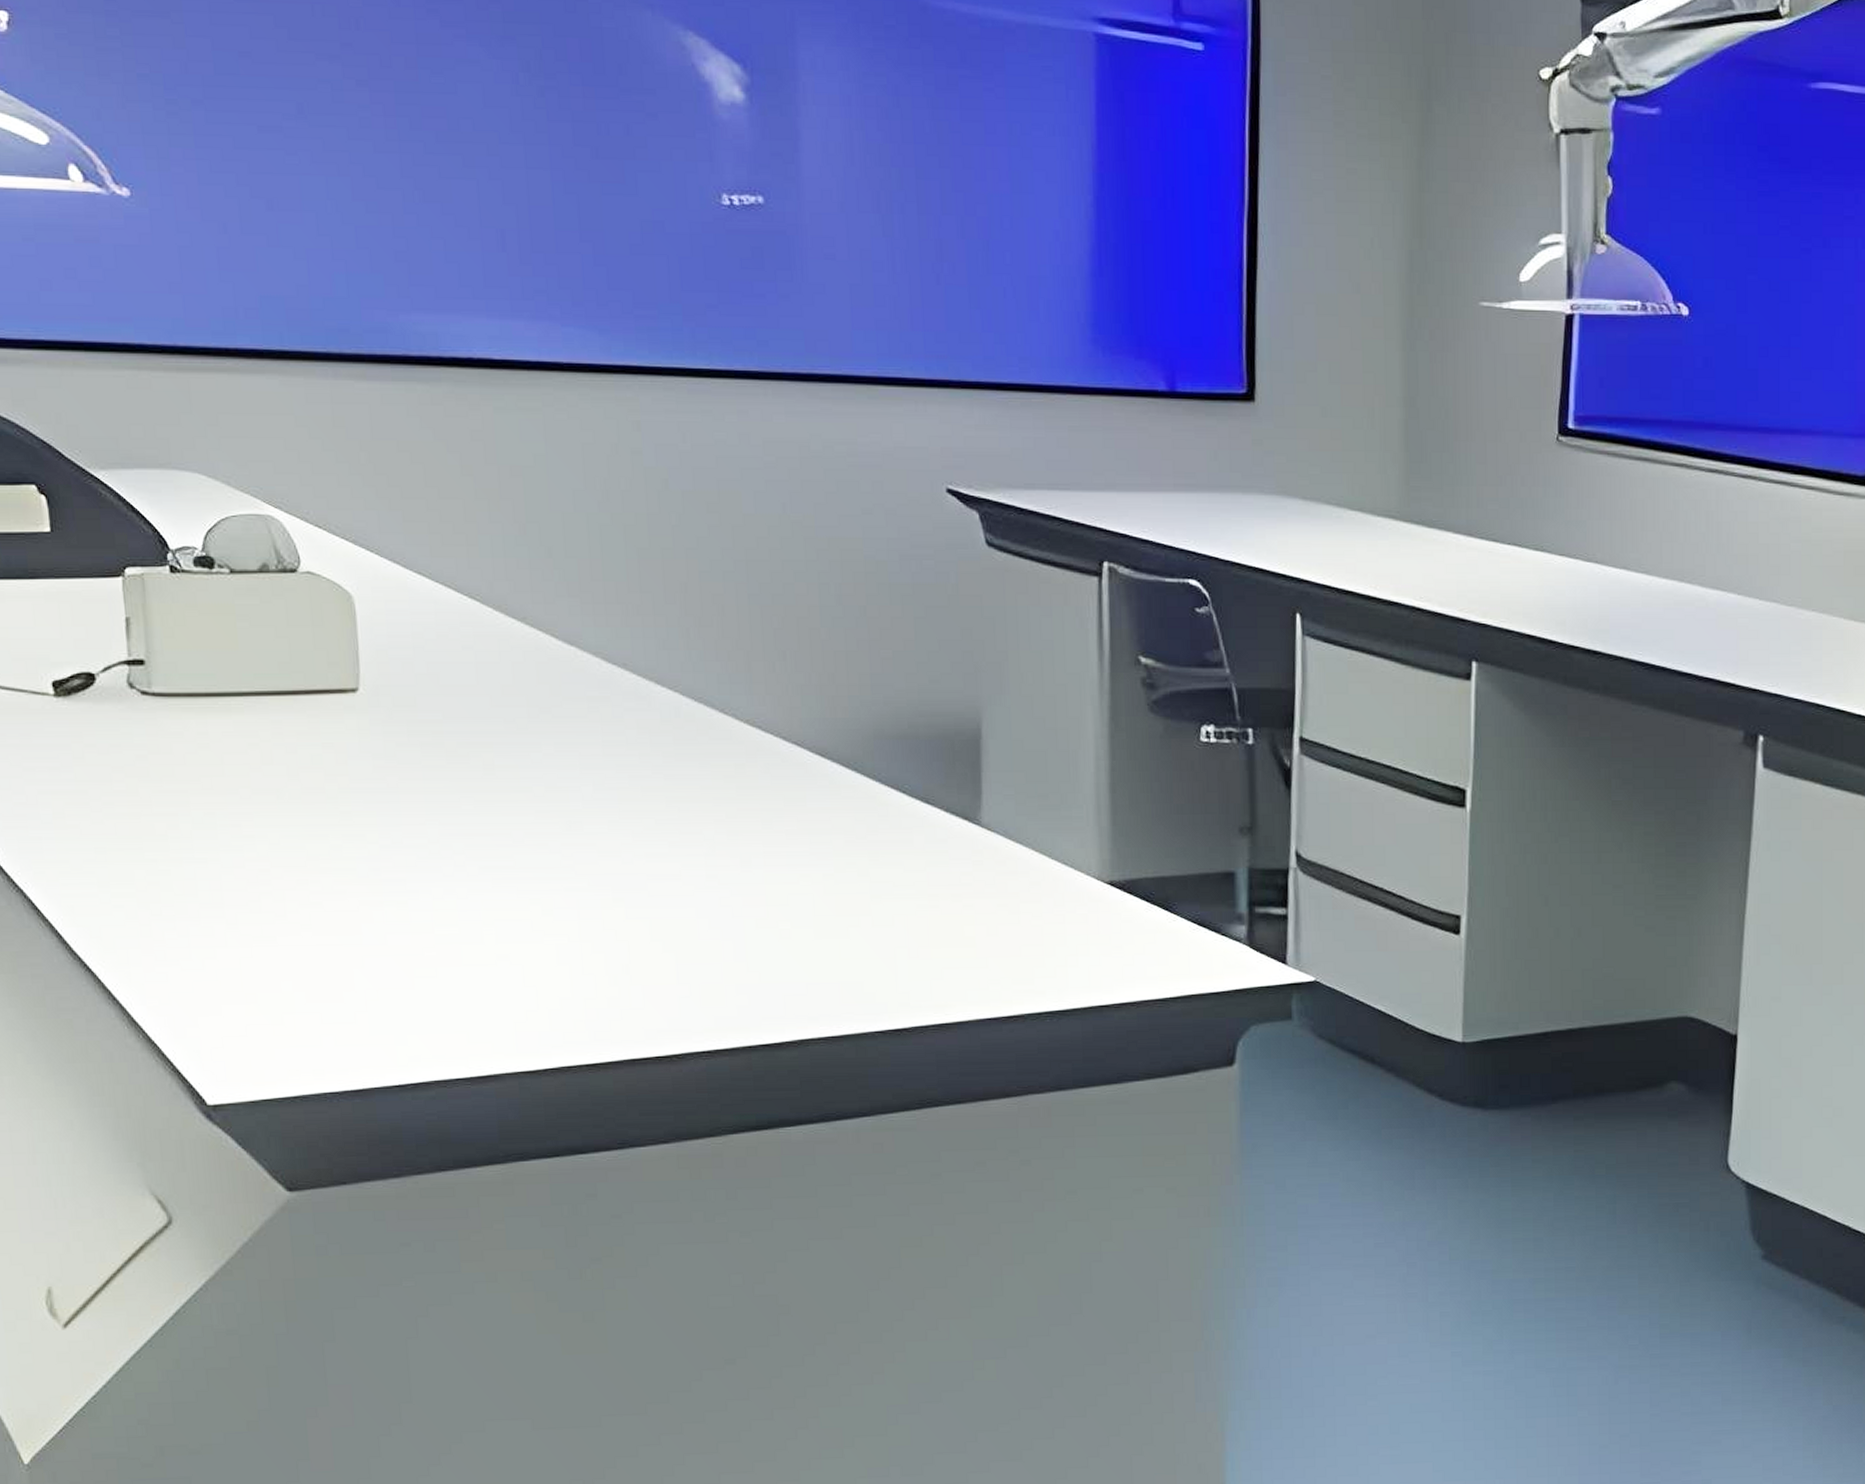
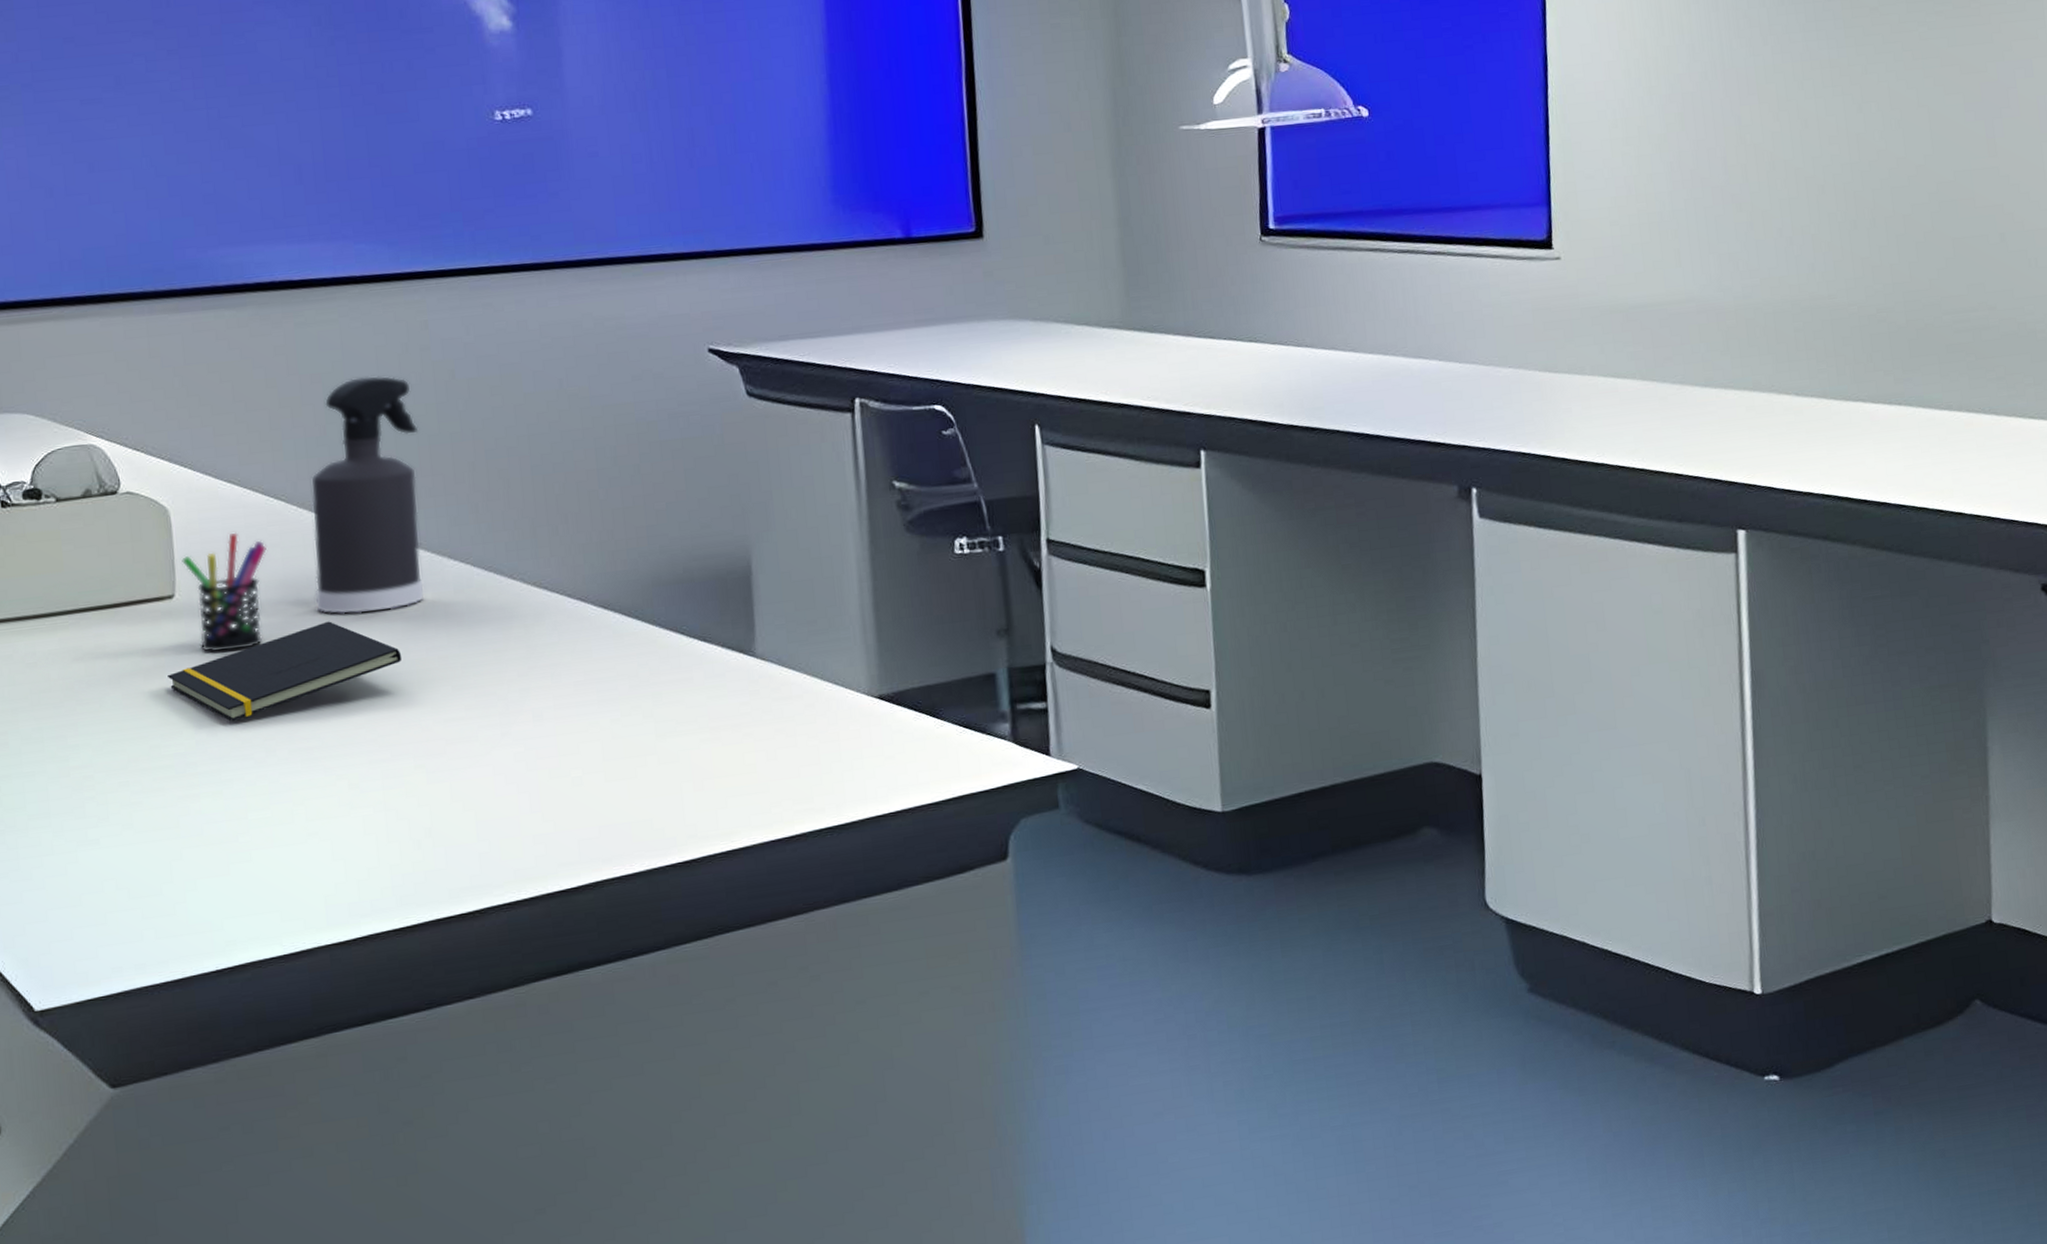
notepad: none [350,736,603,830] -> present [168,621,402,722]
pen holder: none [367,629,459,755] -> present [182,532,266,653]
spray bottle: none [508,476,629,731] -> present [311,376,425,615]

